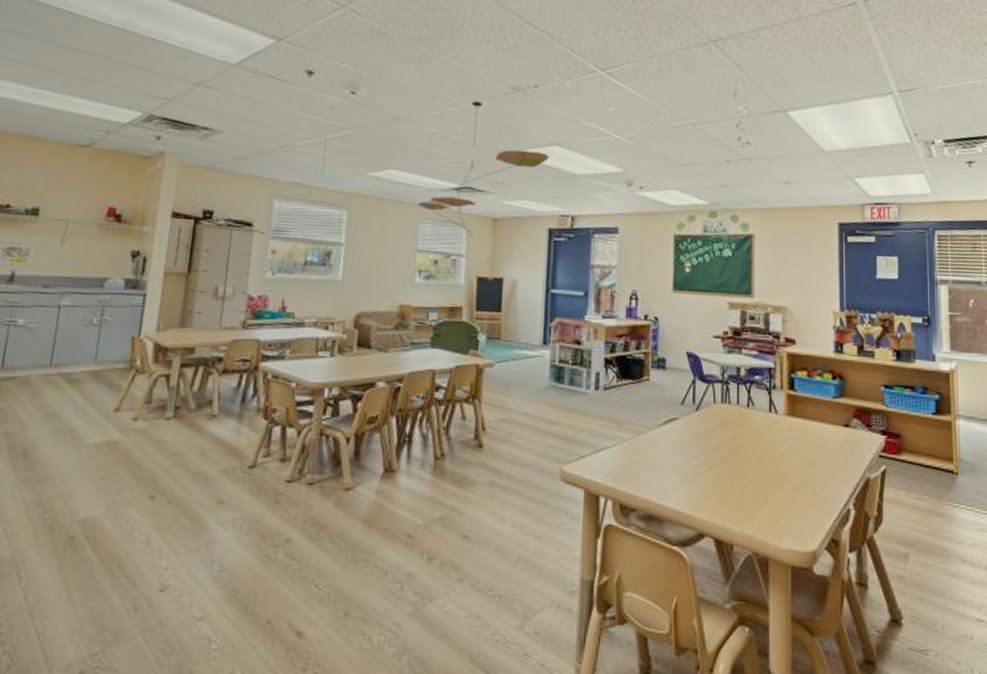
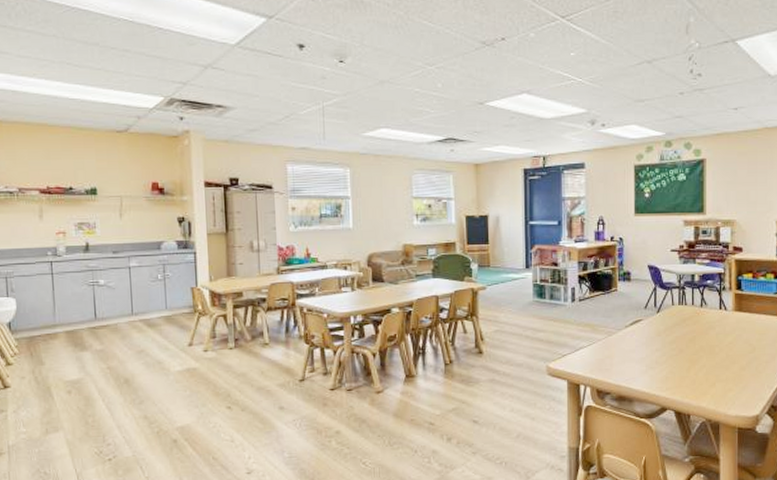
ceiling mobile: present [418,101,550,238] -> none [409,59,520,183]

